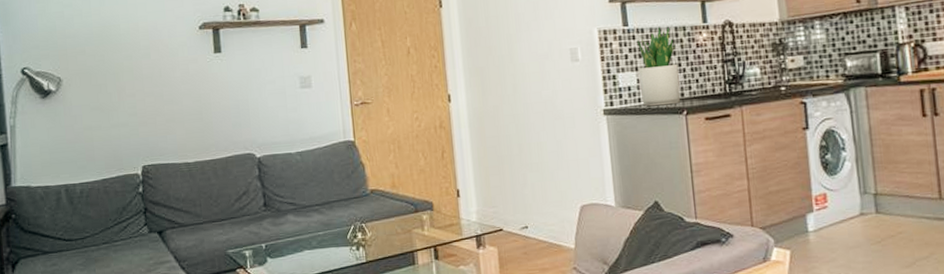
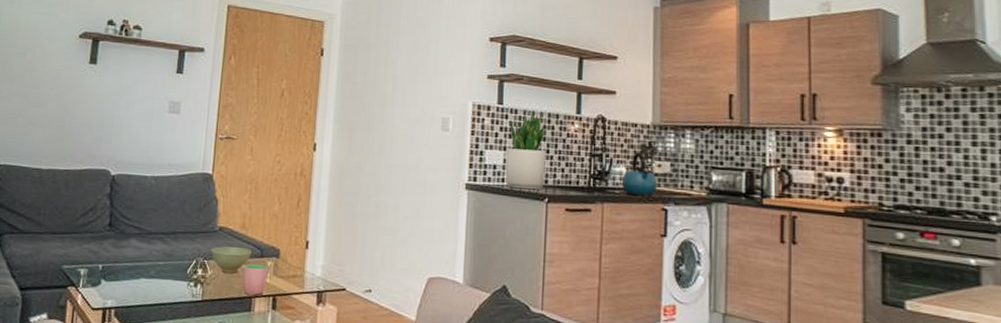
bowl: none [366,206,406,233] -> present [210,246,252,273]
cup: none [401,218,426,250] -> present [242,263,268,296]
kettle: none [756,50,794,95] -> present [621,152,658,197]

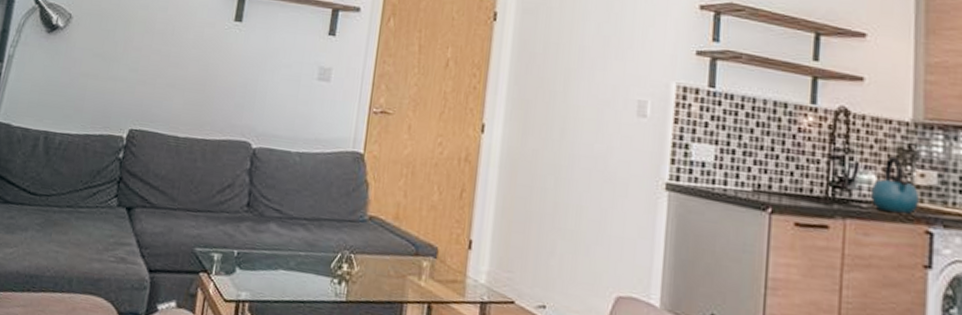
bowl: present [210,246,252,273] -> none [358,239,405,272]
cup: present [242,263,268,296] -> none [393,262,423,301]
planter: present [505,112,548,190] -> none [716,98,773,197]

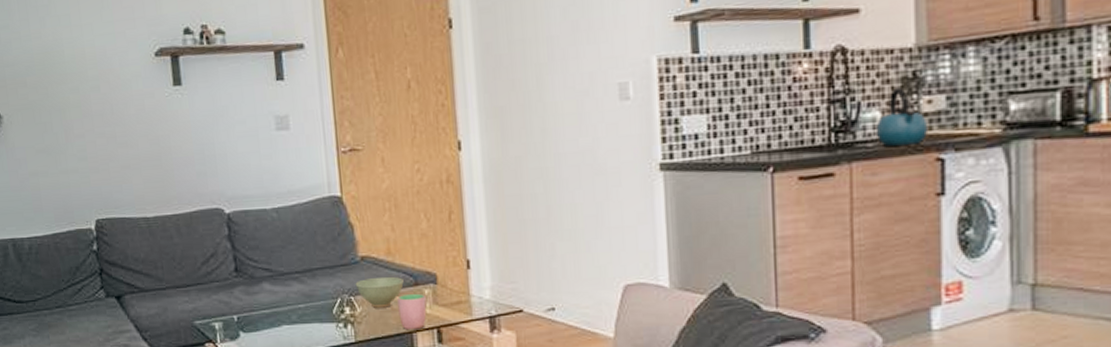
bowl: none [358,239,405,272] -> present [355,276,404,308]
cup: none [393,262,423,301] -> present [397,293,427,331]

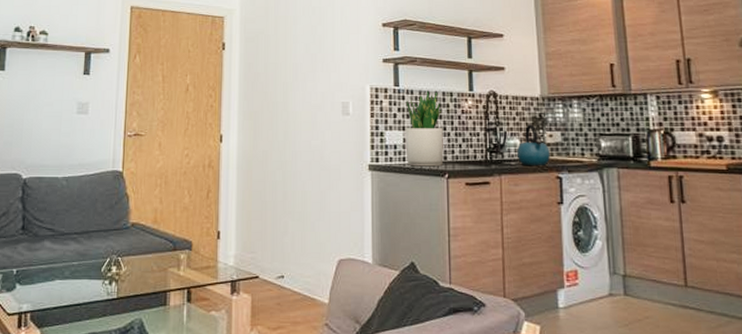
bowl: present [355,276,404,308] -> none [124,241,165,269]
cup: present [397,293,427,331] -> none [157,257,181,290]
planter: none [709,55,766,161] -> present [405,91,444,167]

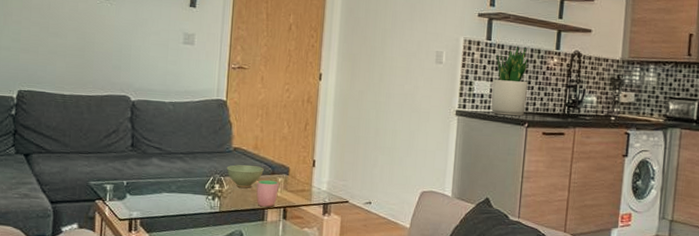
bowl: none [124,241,165,269] -> present [226,164,264,188]
cup: none [157,257,181,290] -> present [256,179,279,208]
kettle: present [516,124,551,167] -> none [592,84,623,123]

